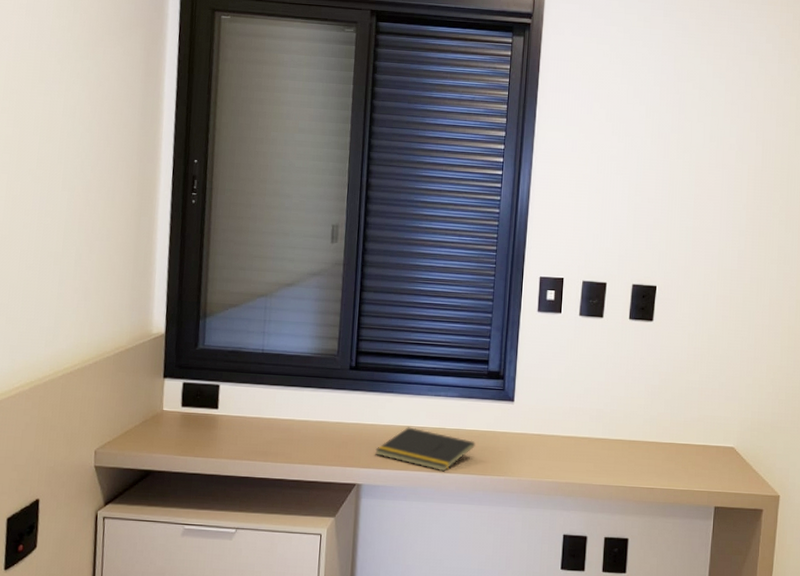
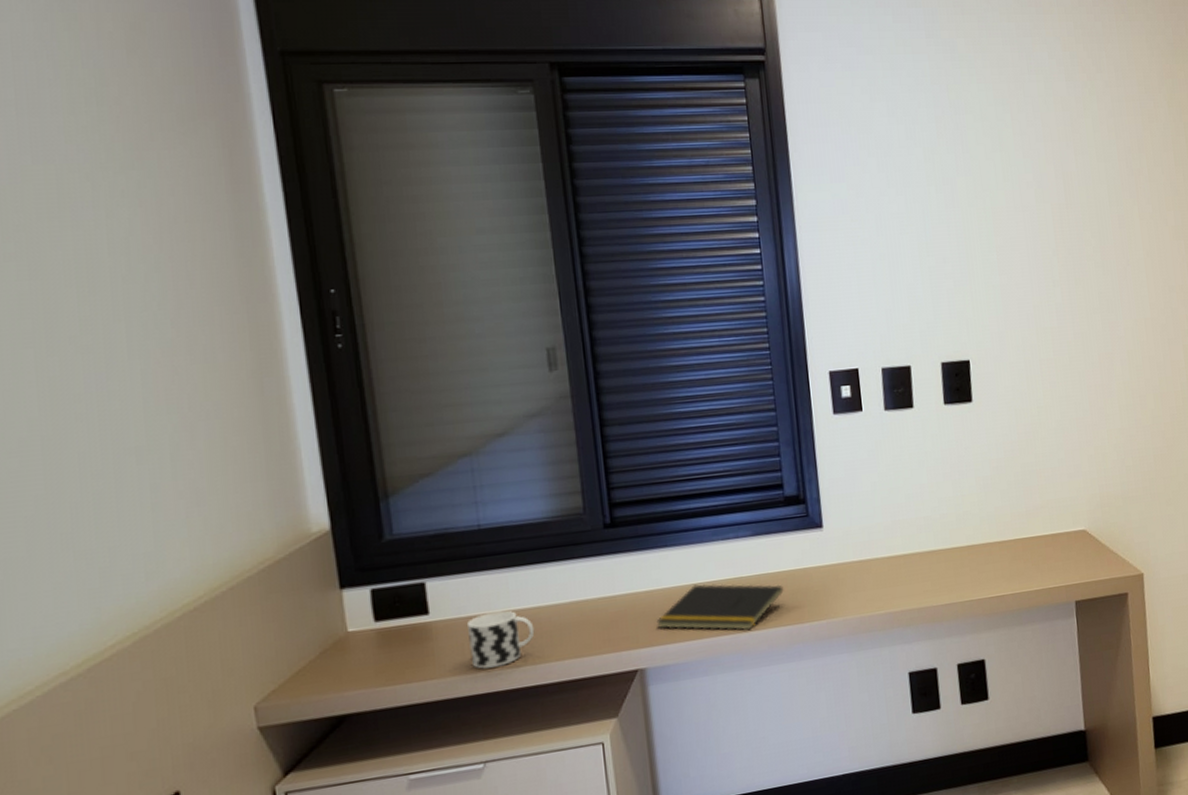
cup: none [240,417,288,459] -> present [467,610,535,669]

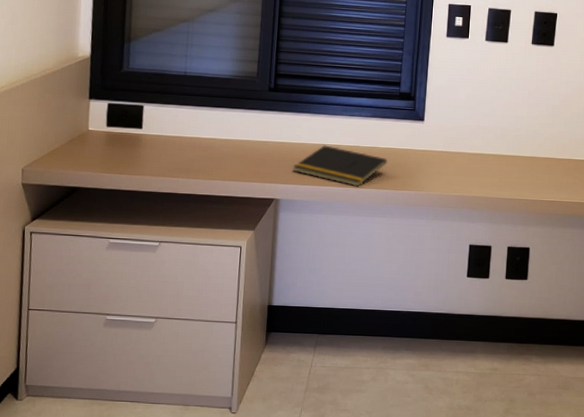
cup: present [467,610,535,669] -> none [163,136,210,176]

